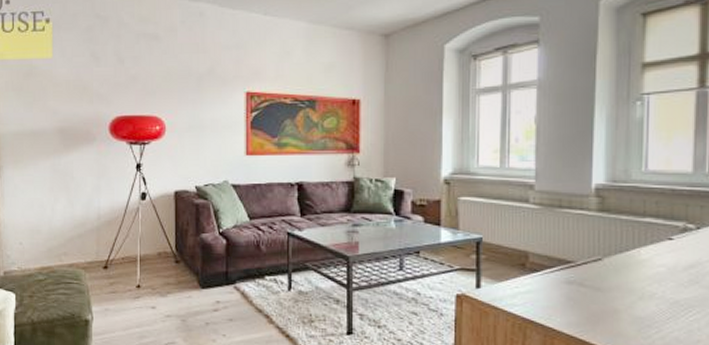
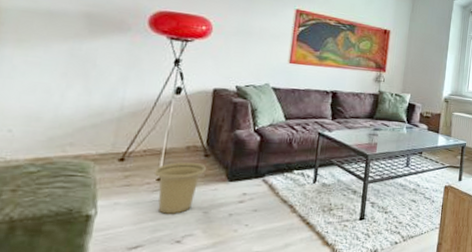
basket: none [133,269,179,321] -> present [153,162,207,214]

